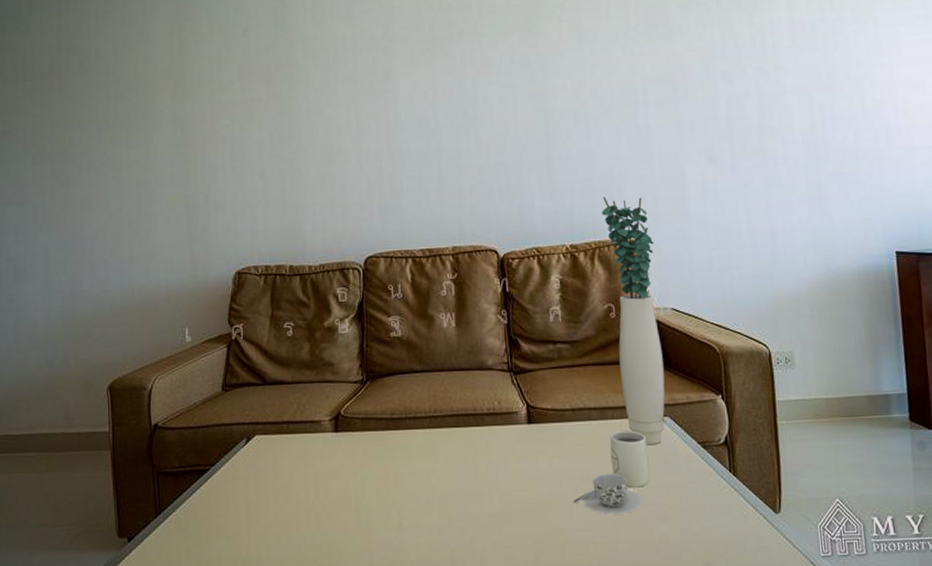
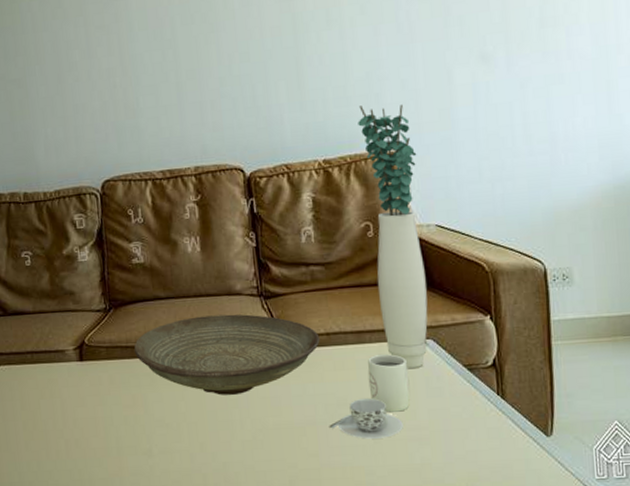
decorative bowl: none [389,388,566,469] -> present [134,314,320,395]

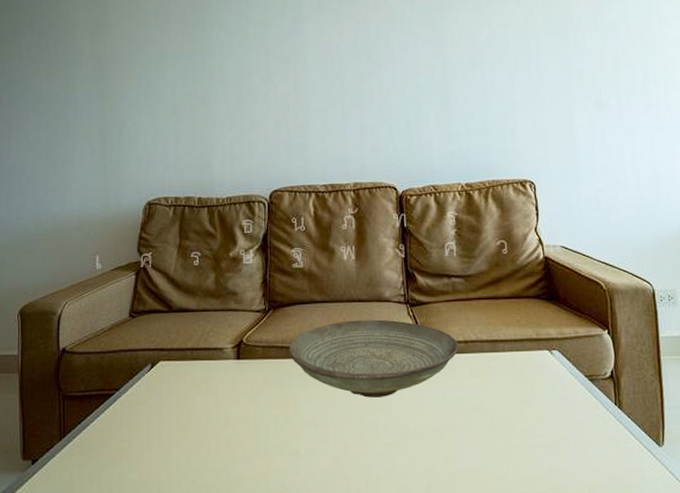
teacup: present [329,398,403,439] -> none [465,405,532,445]
vase: present [358,104,428,369] -> none [495,139,555,378]
mug: present [367,354,411,412] -> none [501,363,539,419]

